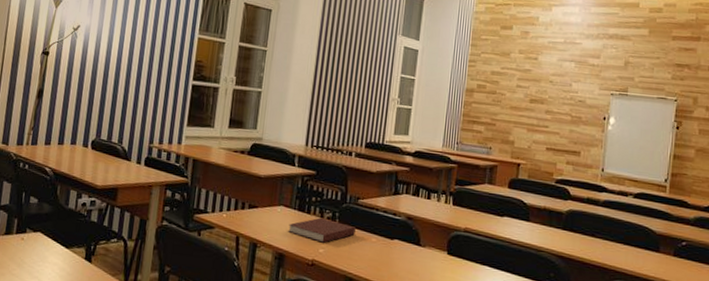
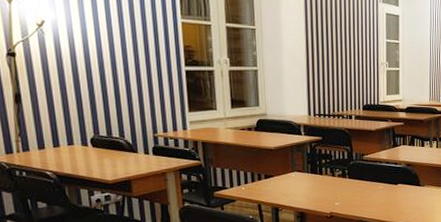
notebook: present [288,217,356,243] -> none [305,176,364,197]

